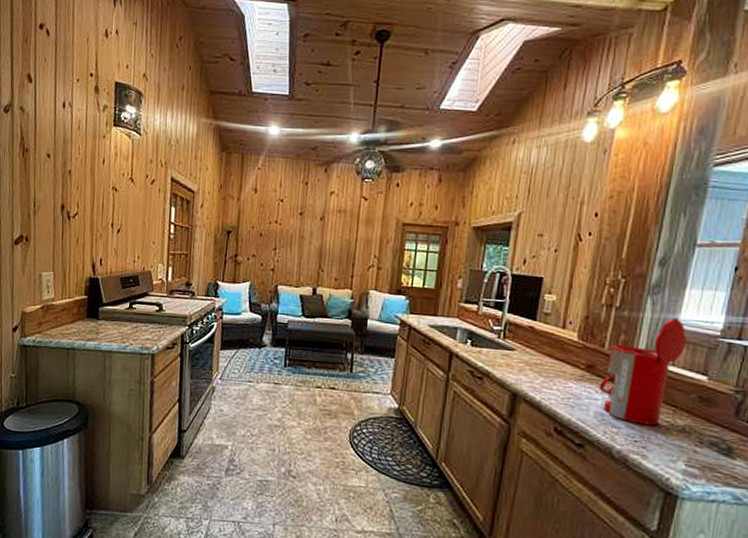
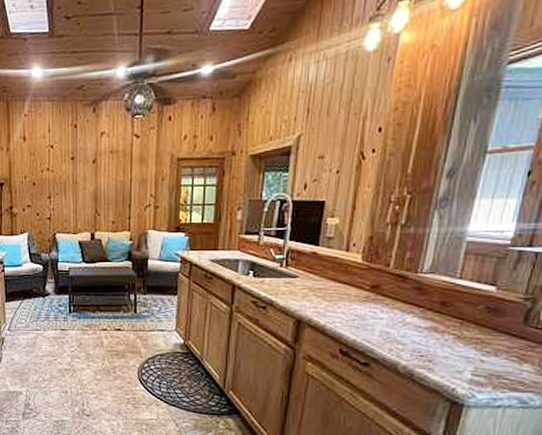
coffee maker: present [598,317,737,455] -> none [384,229,524,362]

